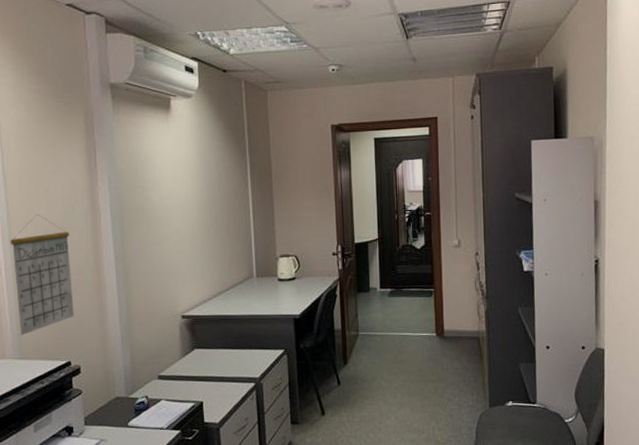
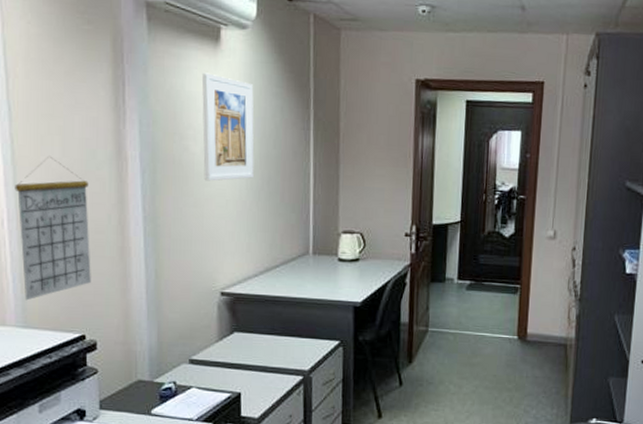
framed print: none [157,135,203,223] -> present [201,72,254,181]

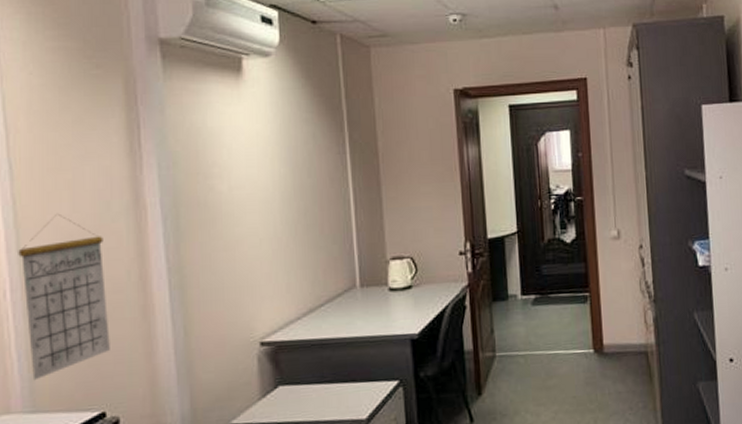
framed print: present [201,72,254,181] -> none [224,106,288,221]

